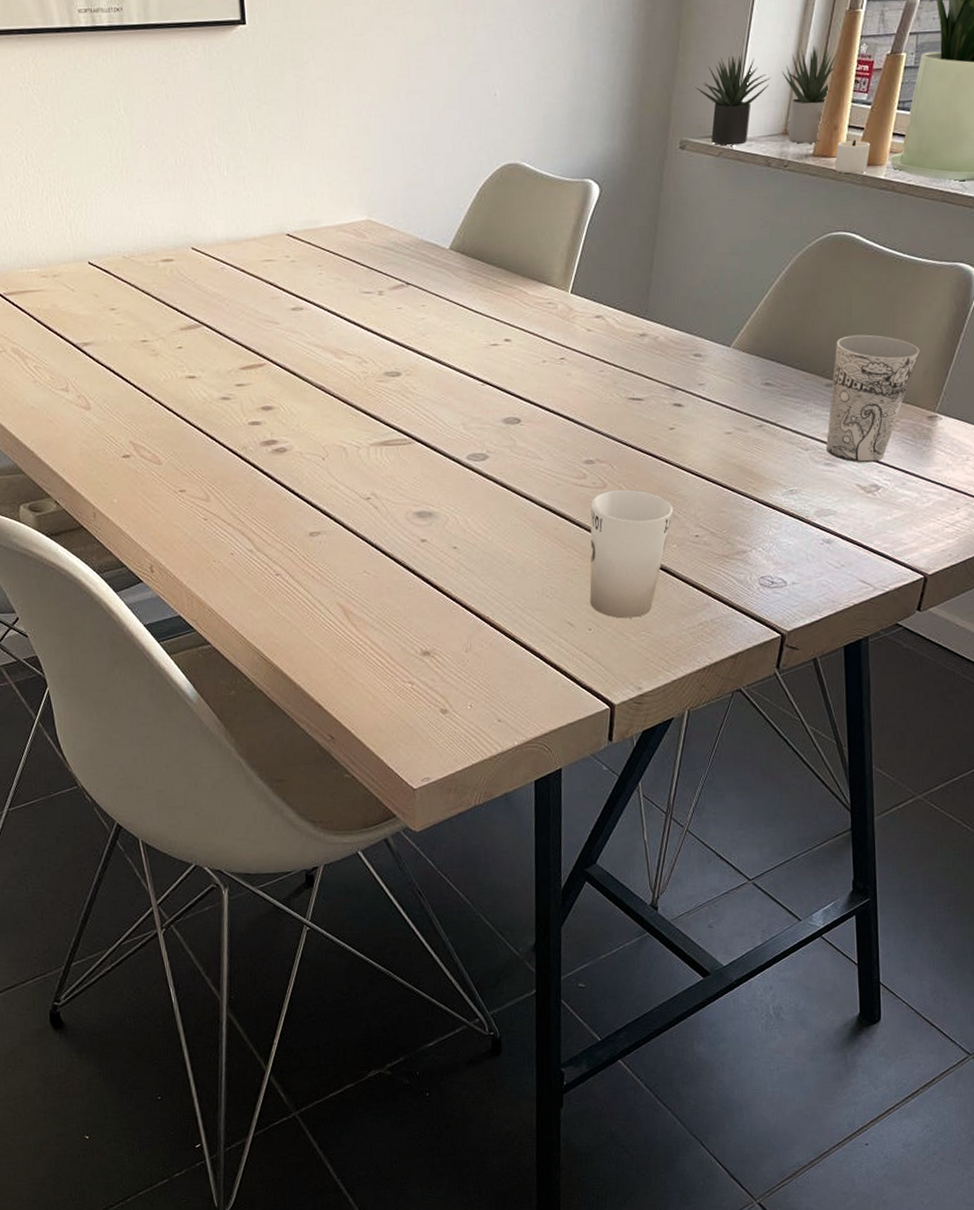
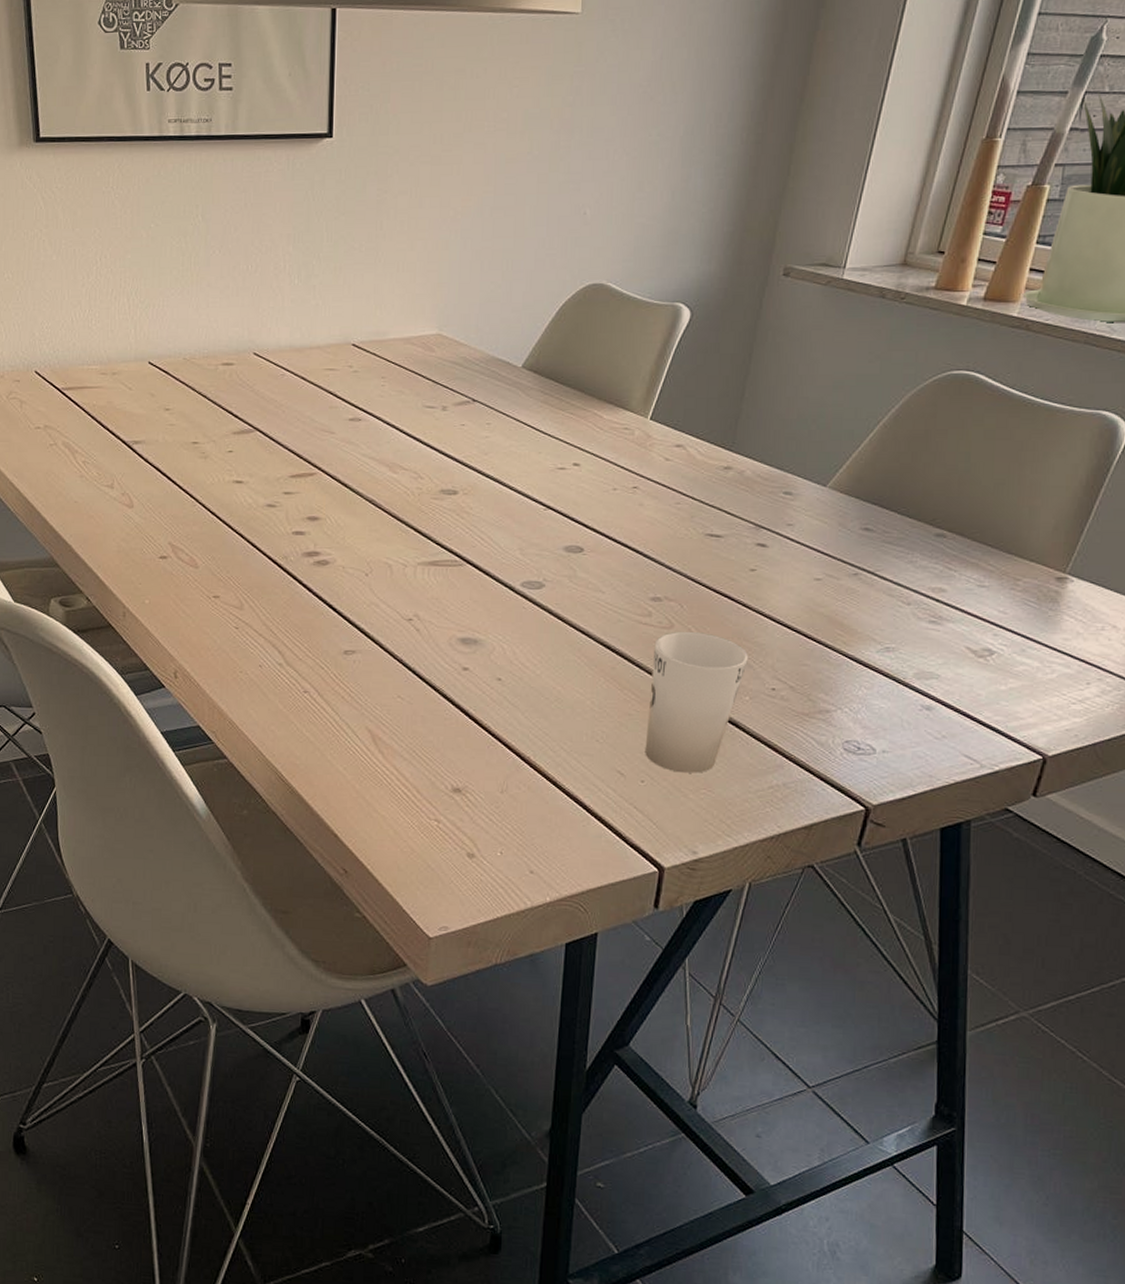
succulent plant: present [695,44,838,146] -> none [804,173,970,276]
cup: present [826,334,920,463] -> none [932,482,1050,624]
candle: present [834,139,871,174] -> none [959,273,1003,310]

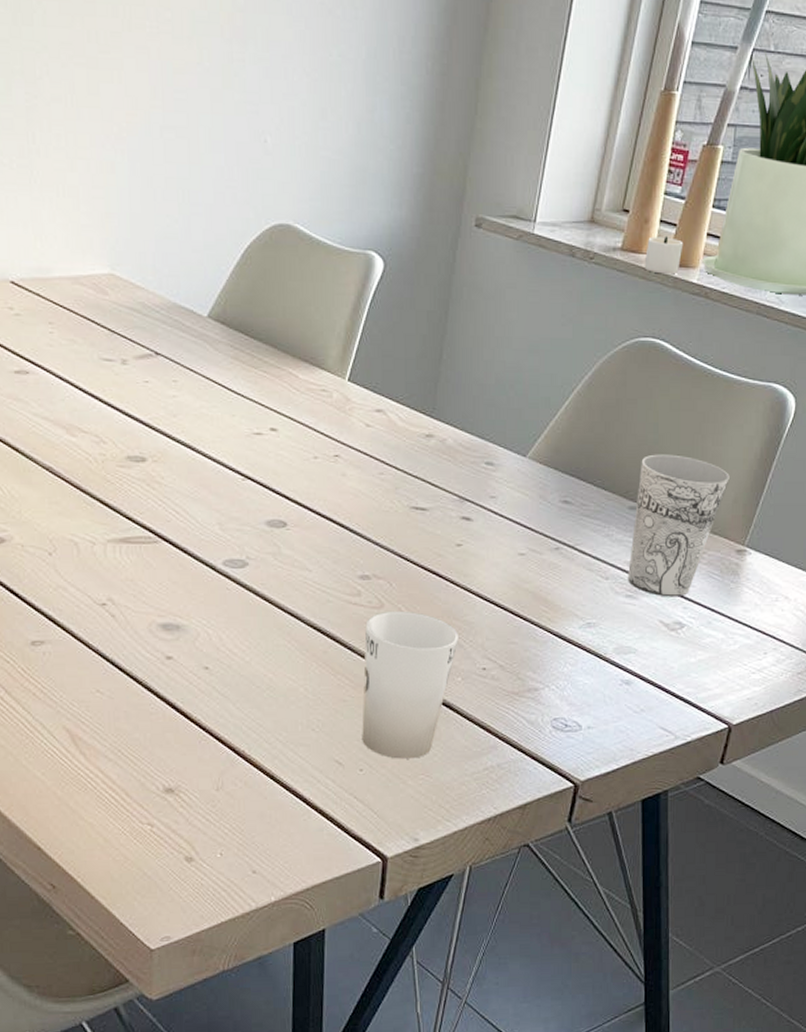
cup: none [932,482,1050,624] -> present [628,454,730,597]
candle: none [959,273,1003,310] -> present [644,236,684,275]

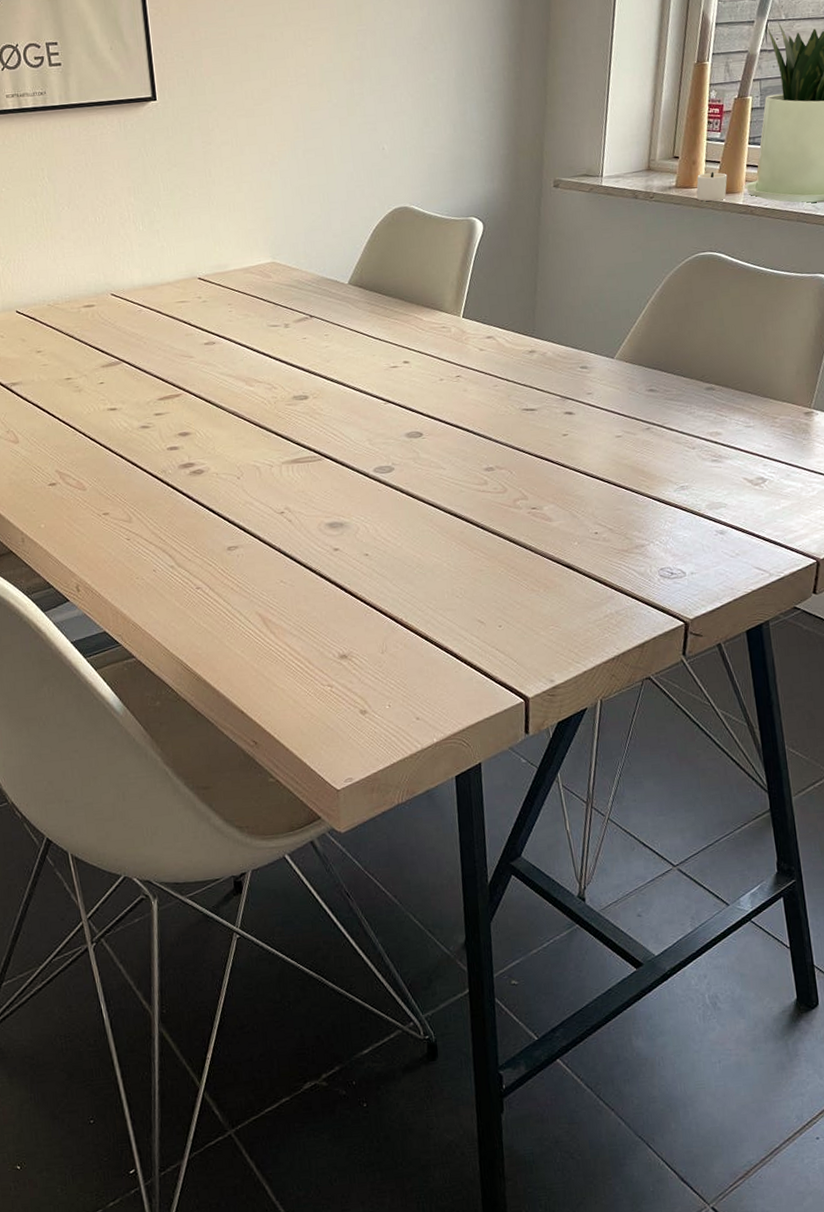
cup: present [362,610,460,759] -> none [493,492,573,615]
cup: present [628,454,730,597] -> none [711,341,791,458]

